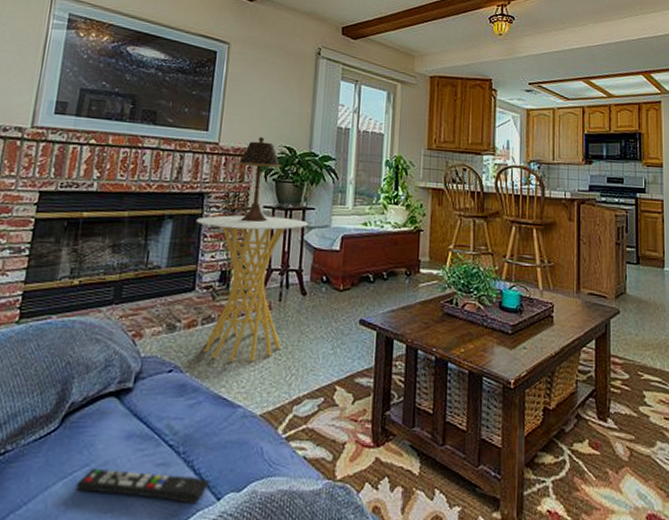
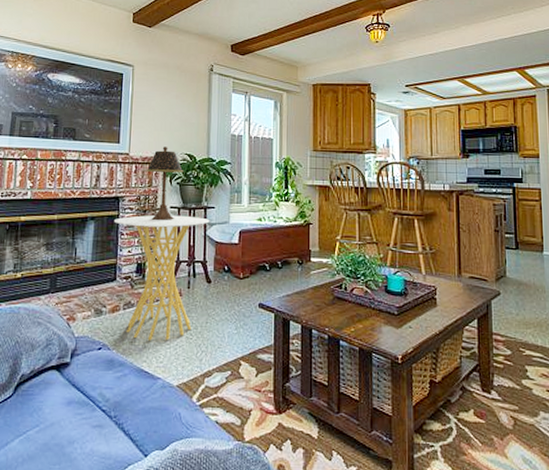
remote control: present [75,469,209,504] -> none [29,429,137,460]

